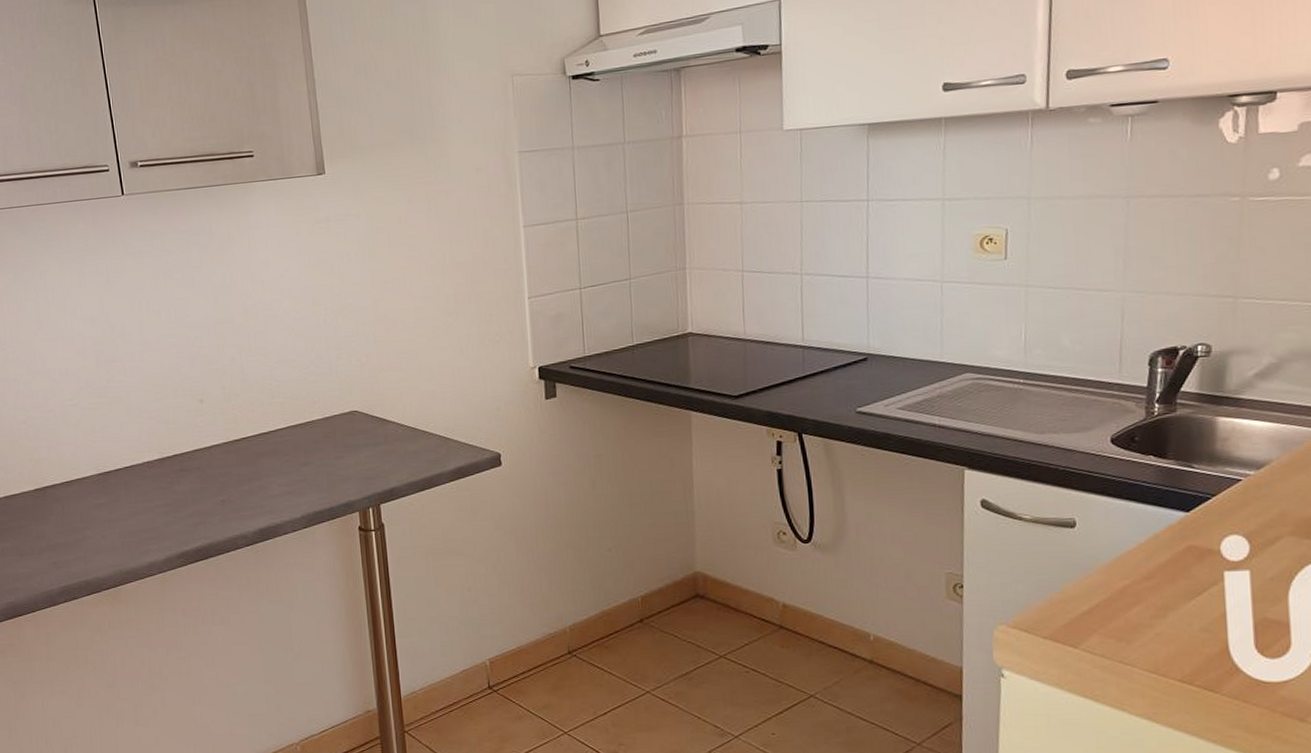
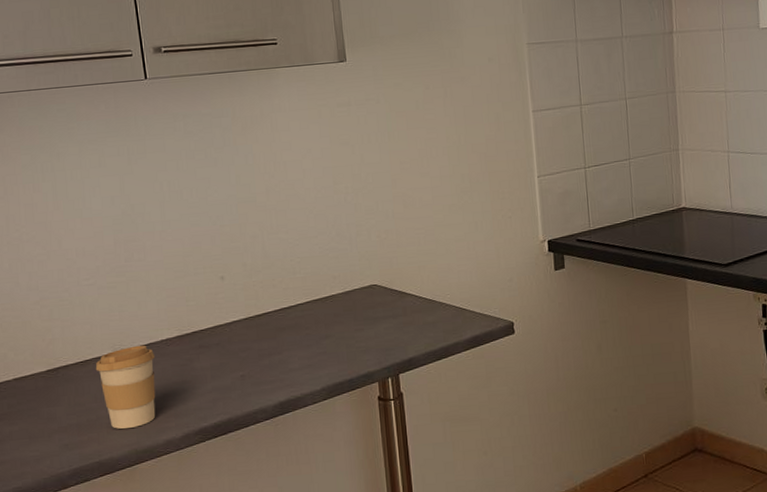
coffee cup: none [80,467,139,550] -> present [95,345,156,430]

